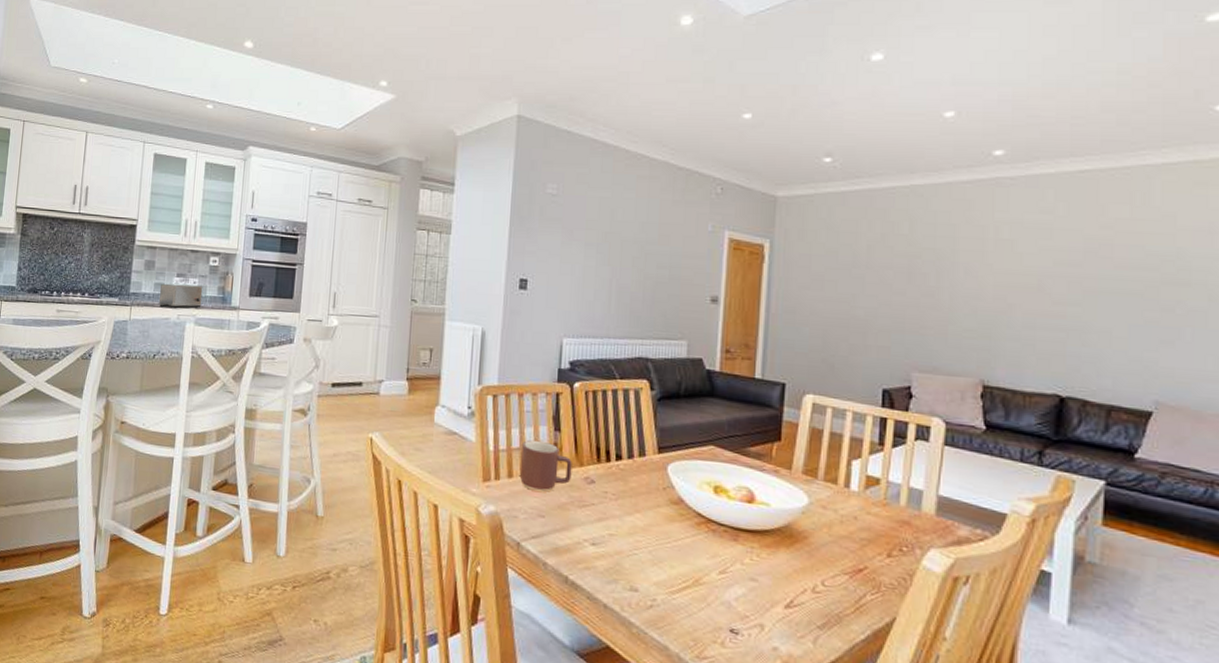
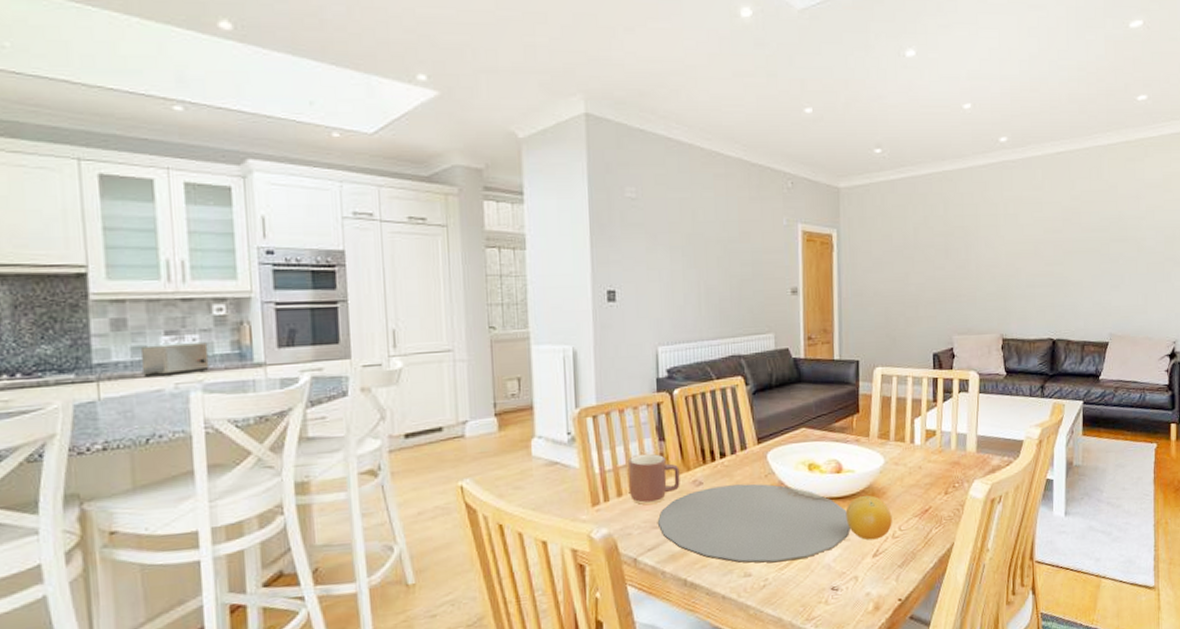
placemat: none [545,488,759,589] -> present [658,483,850,563]
fruit: none [754,535,814,589] -> present [845,495,892,540]

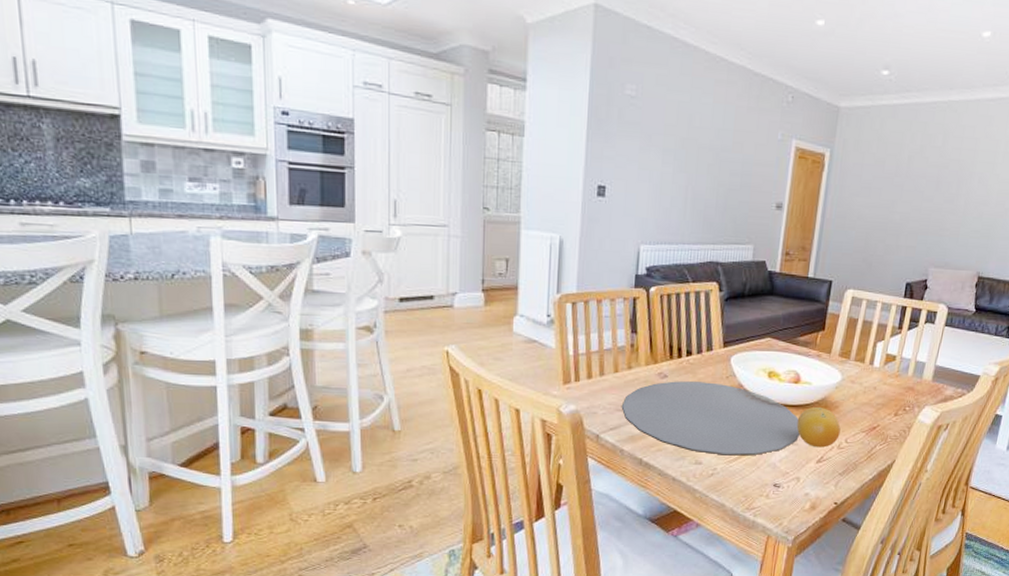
toaster: present [142,342,210,378] -> none [168,189,228,220]
mug: present [627,453,680,505] -> none [598,342,648,390]

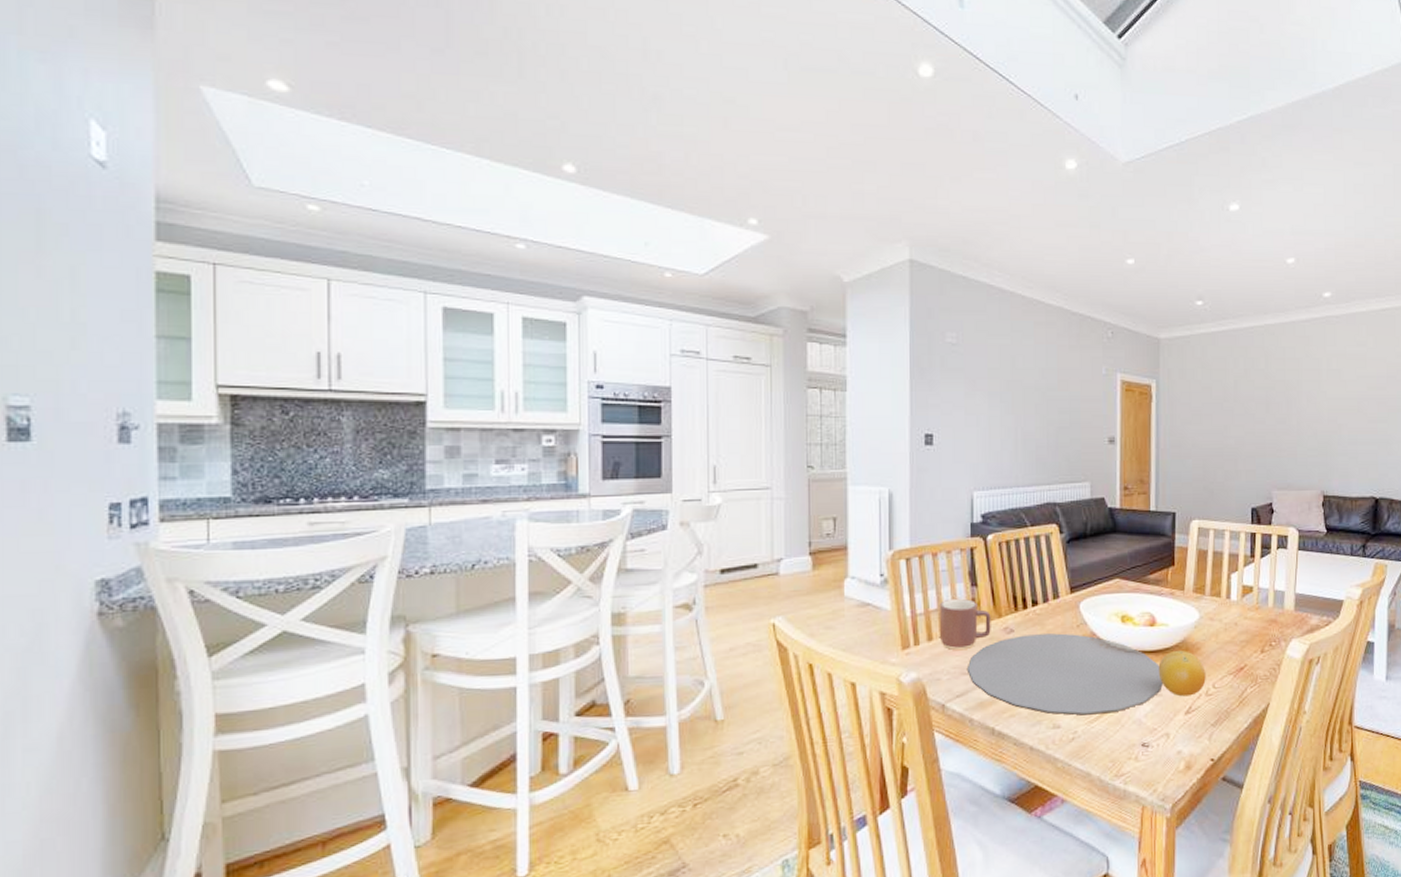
mug: none [598,342,648,390] -> present [939,598,991,651]

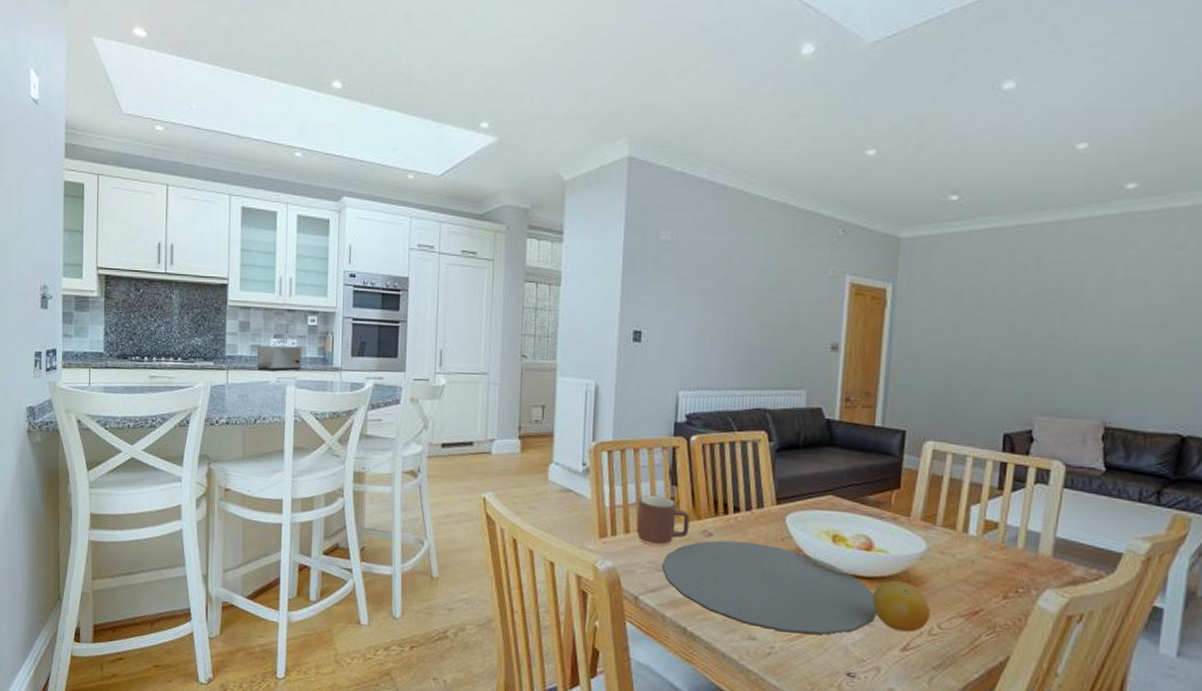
toaster: none [473,472,536,505] -> present [257,345,302,372]

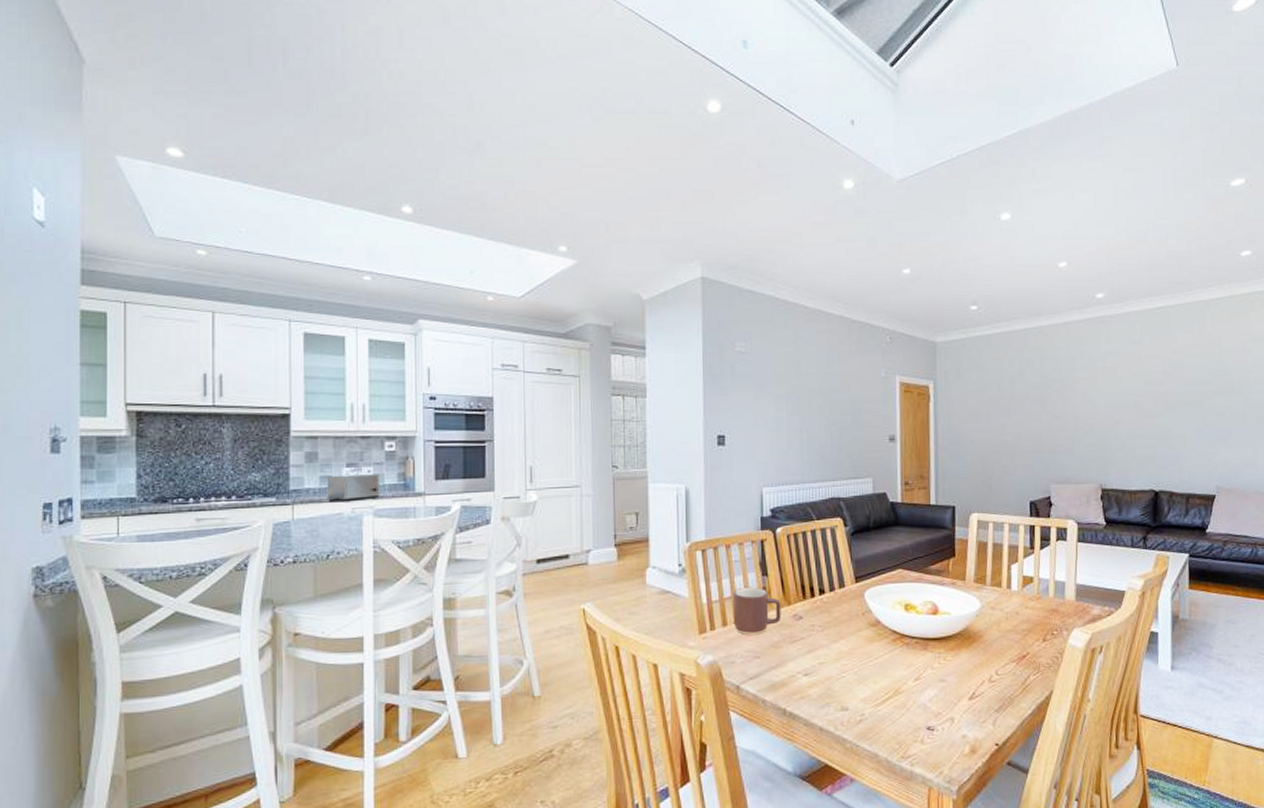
placemat: present [663,540,876,635] -> none [760,620,946,699]
fruit: present [872,581,930,633] -> none [941,638,989,683]

